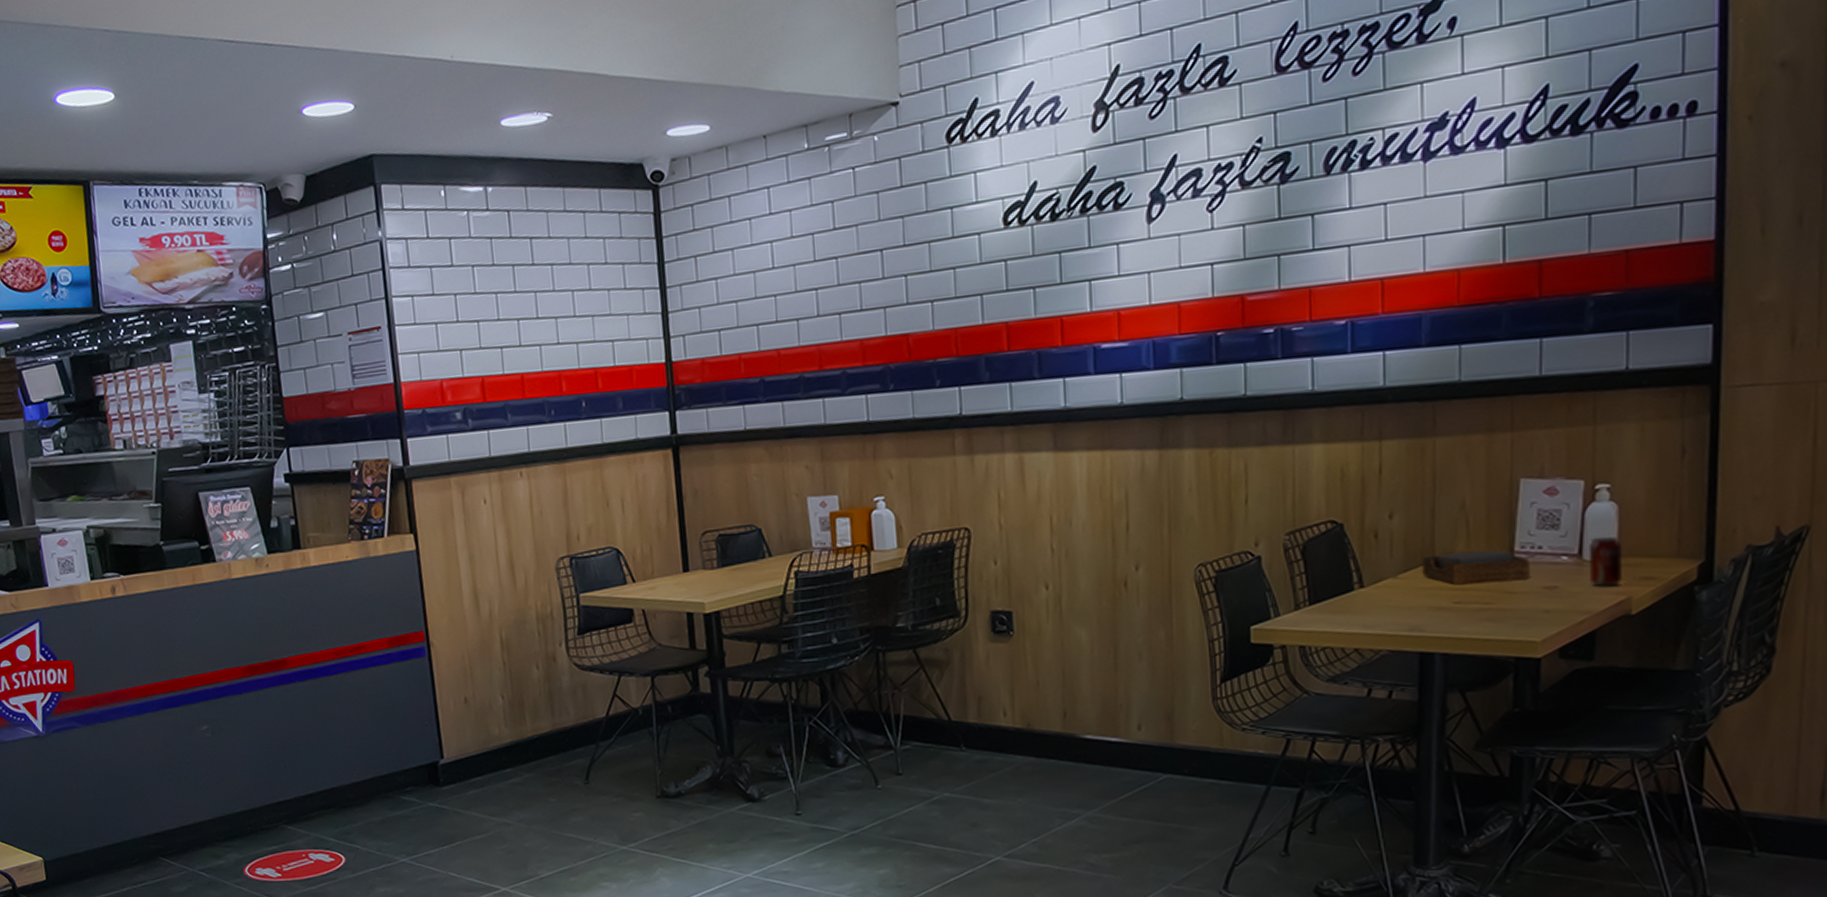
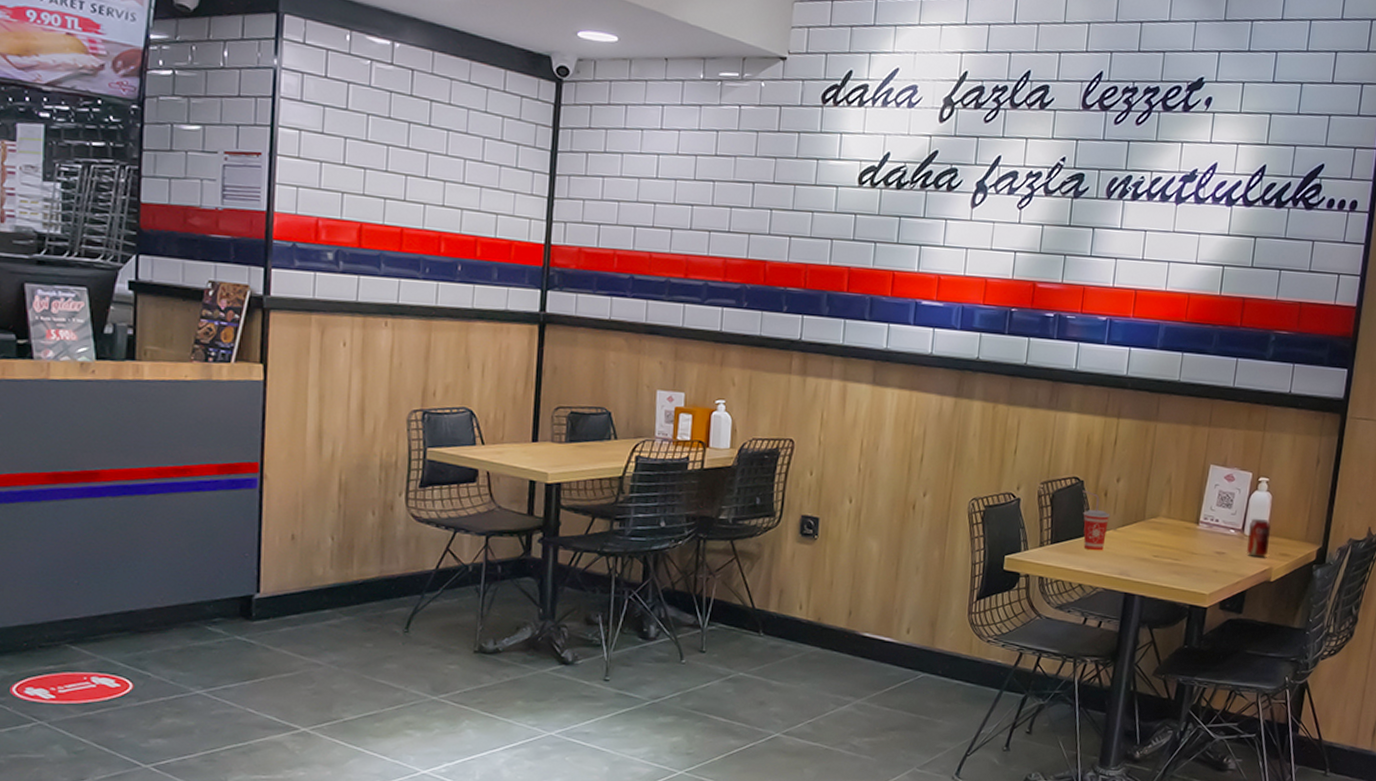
beverage cup: none [1343,534,1386,607] -> present [1082,490,1111,551]
napkin holder: present [1422,550,1530,585] -> none [1134,515,1209,545]

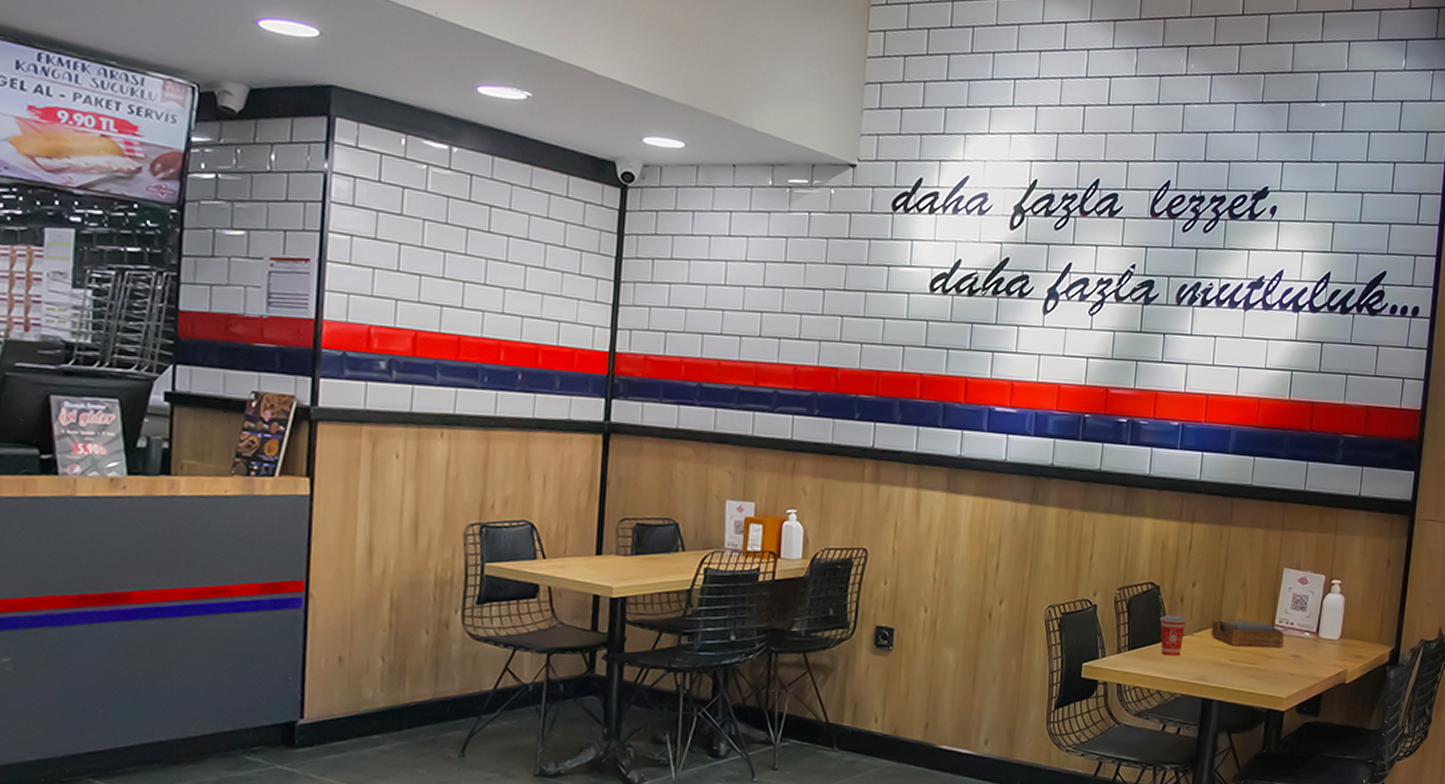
napkin holder: none [1134,515,1209,545] -> present [1211,619,1284,648]
beverage can: present [1246,518,1270,558] -> none [1321,620,1344,660]

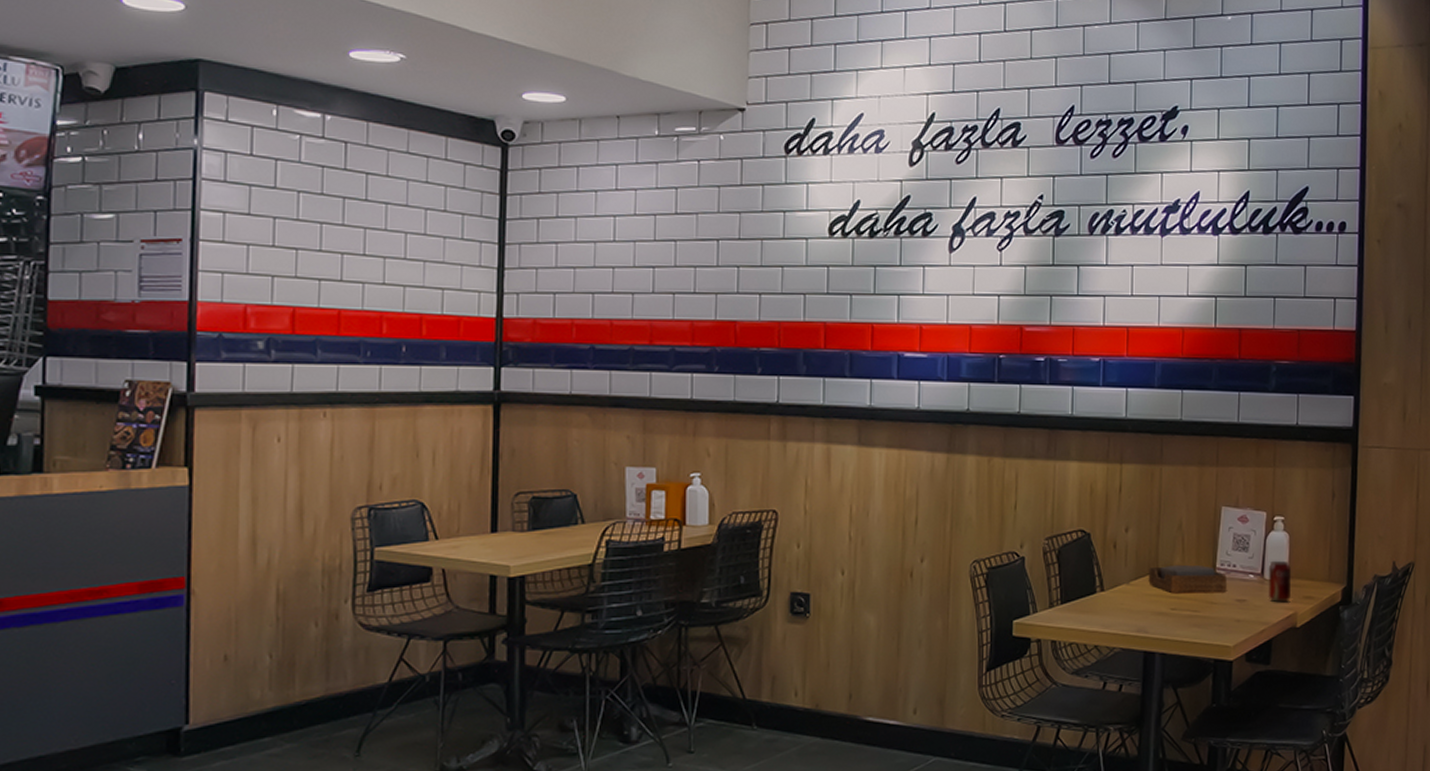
beverage cup: present [1158,595,1187,657] -> none [1090,543,1122,608]
beverage can: none [1321,620,1344,660] -> present [1268,560,1291,603]

